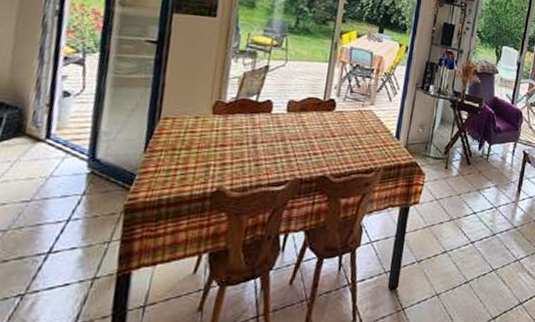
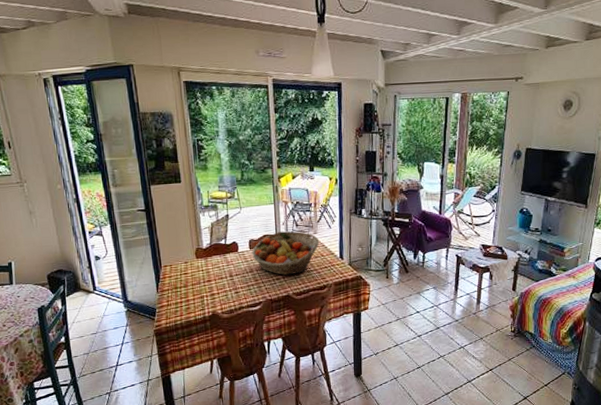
fruit basket: none [288,96,374,151] -> present [251,231,319,275]

